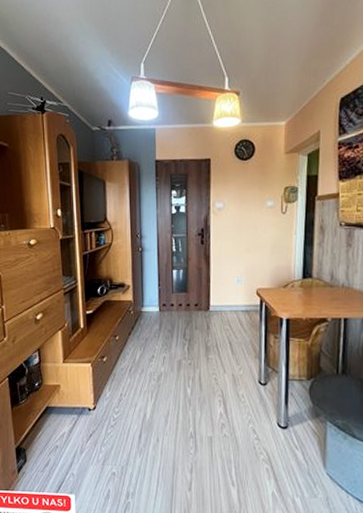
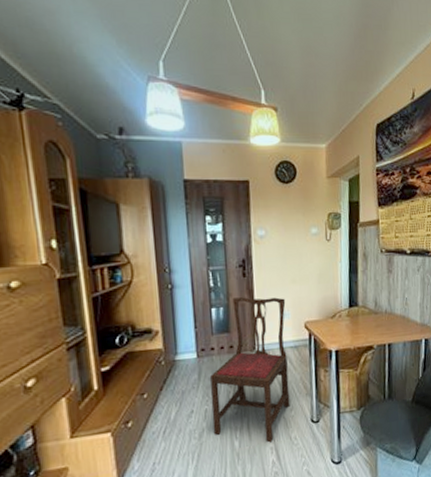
dining chair: none [169,262,239,396] -> present [210,297,290,443]

